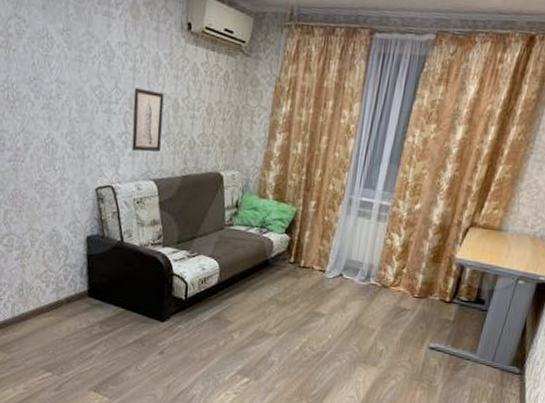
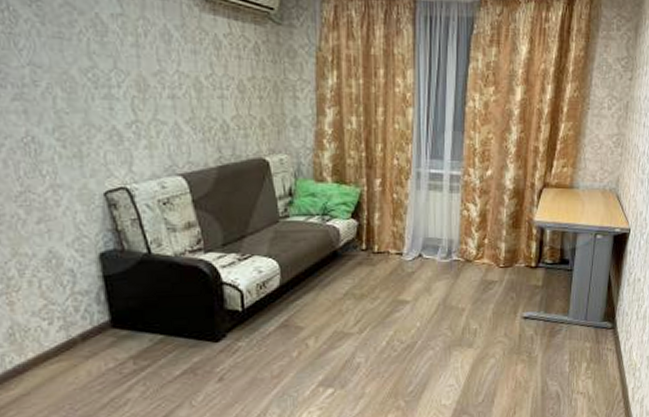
wall art: present [131,88,164,152] -> none [140,67,187,142]

